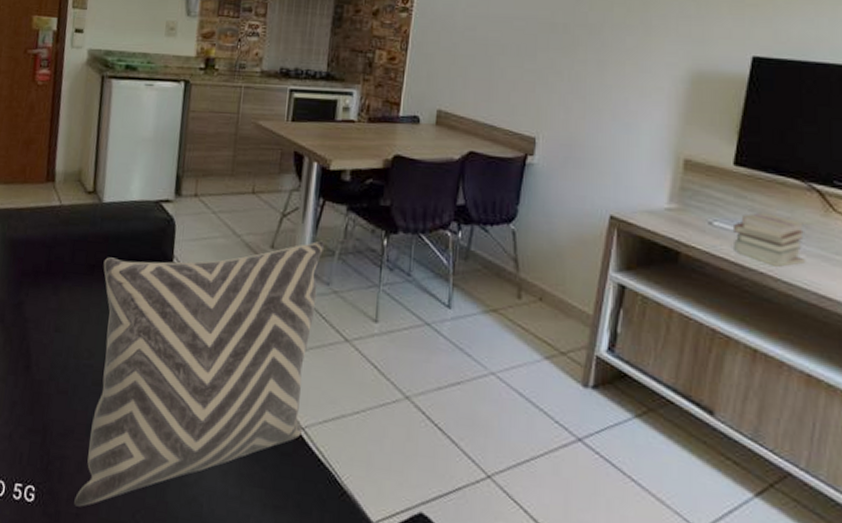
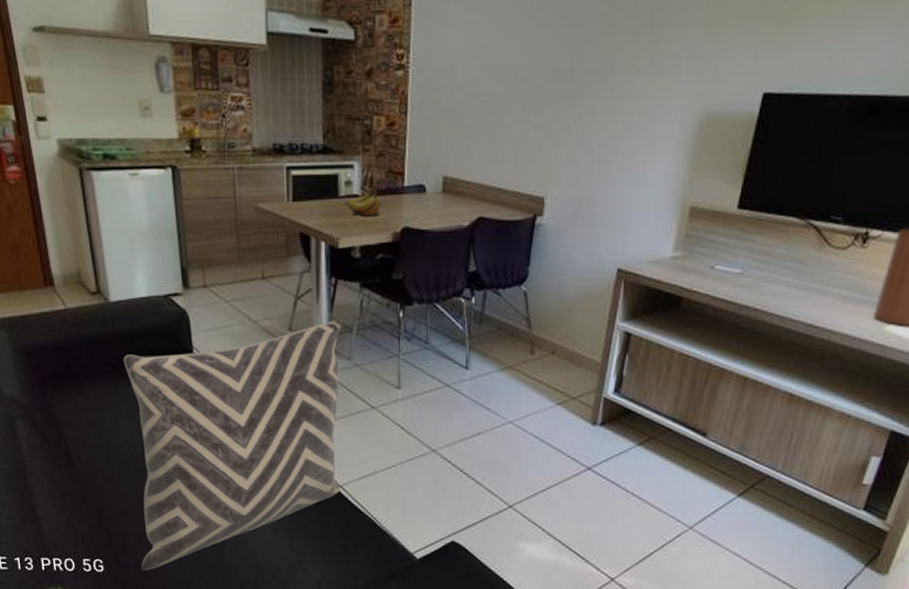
fruit: none [341,117,376,142] -> present [345,190,382,217]
books: present [732,213,806,267] -> none [732,253,799,302]

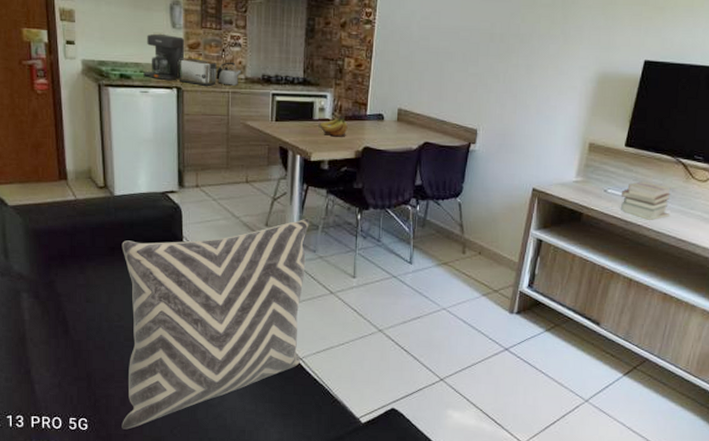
coffee maker: none [130,100,178,159] -> present [143,33,185,81]
toaster: none [171,128,218,163] -> present [179,58,218,86]
kettle: none [217,130,248,160] -> present [216,62,242,86]
books: none [732,253,799,302] -> present [621,181,671,220]

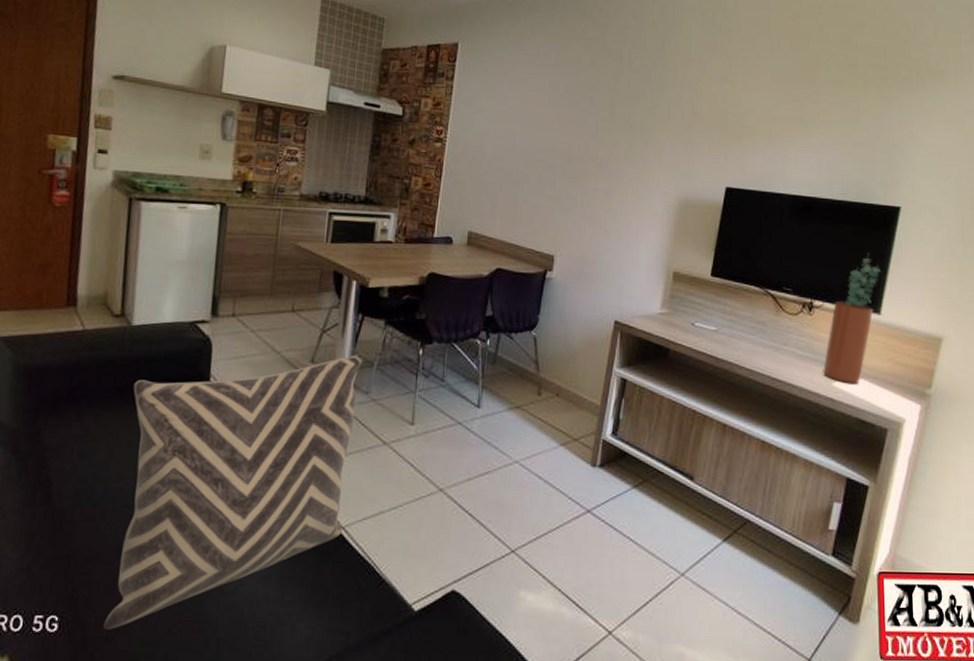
coffee maker: present [143,33,185,81] -> none [183,145,235,196]
toaster: present [179,58,218,86] -> none [224,171,270,203]
kettle: present [216,62,242,86] -> none [267,177,297,203]
fruit: present [318,116,348,137] -> none [379,238,412,262]
books: present [621,181,671,220] -> none [709,314,763,357]

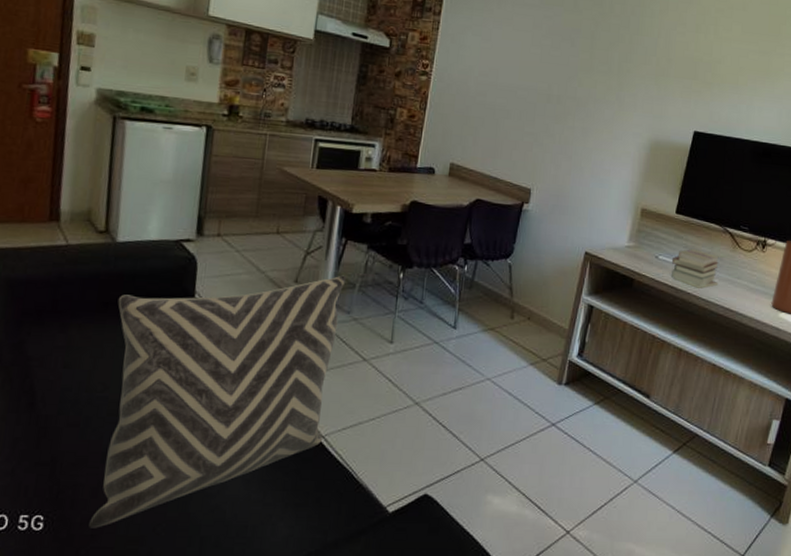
books: none [709,314,763,357] -> present [671,249,719,289]

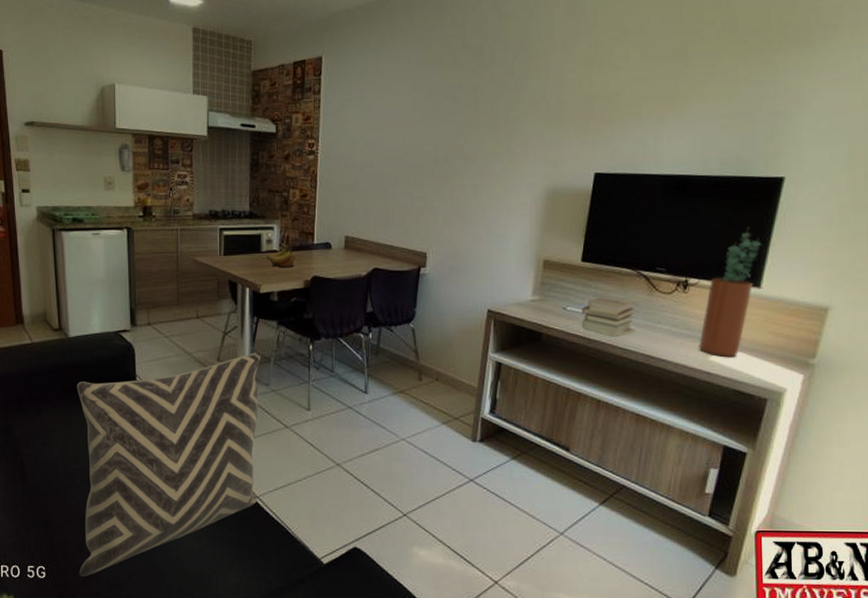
fruit: none [363,167,396,189] -> present [266,247,296,268]

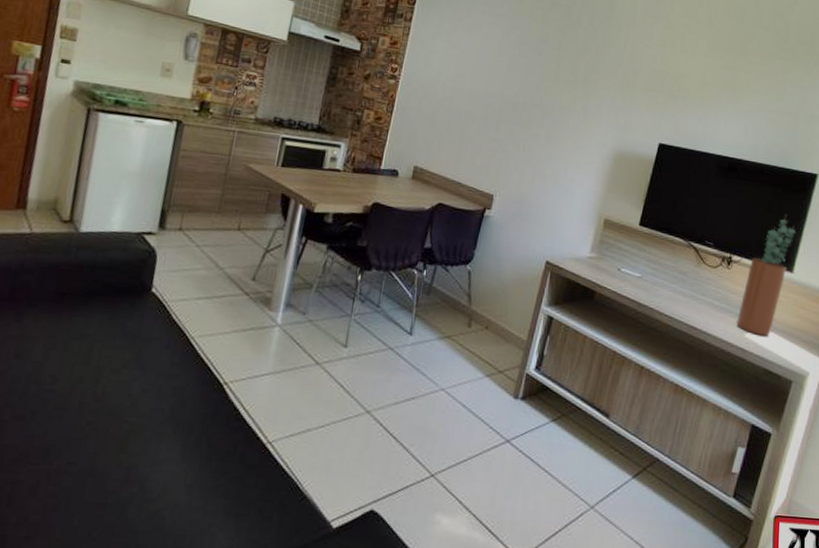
pillow: present [77,351,262,577] -> none [24,274,304,530]
fruit: present [266,247,296,268] -> none [327,168,359,190]
books: present [581,297,636,337] -> none [634,262,683,304]

